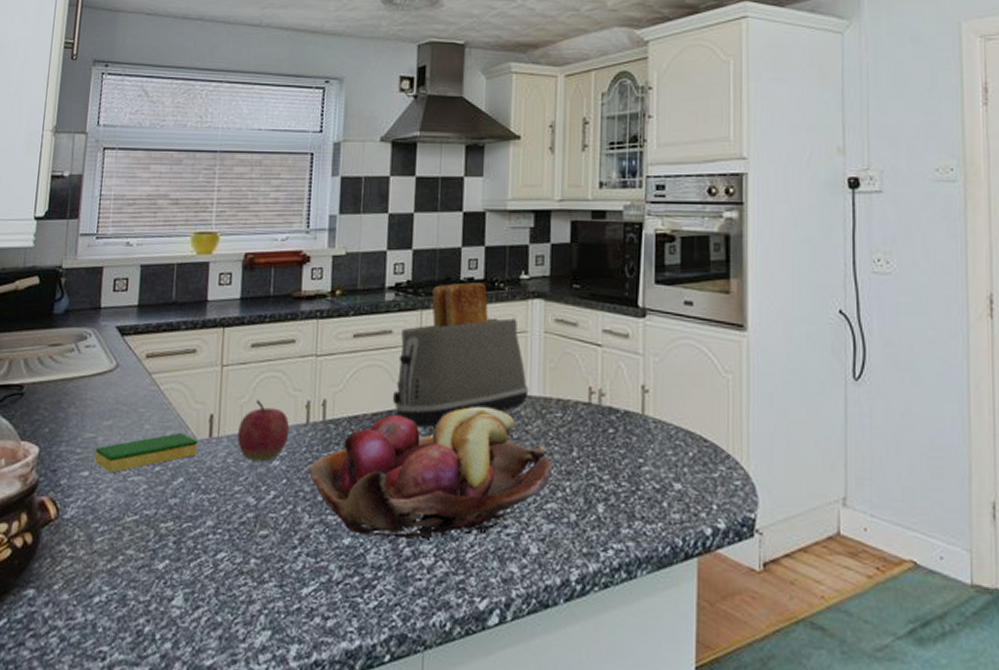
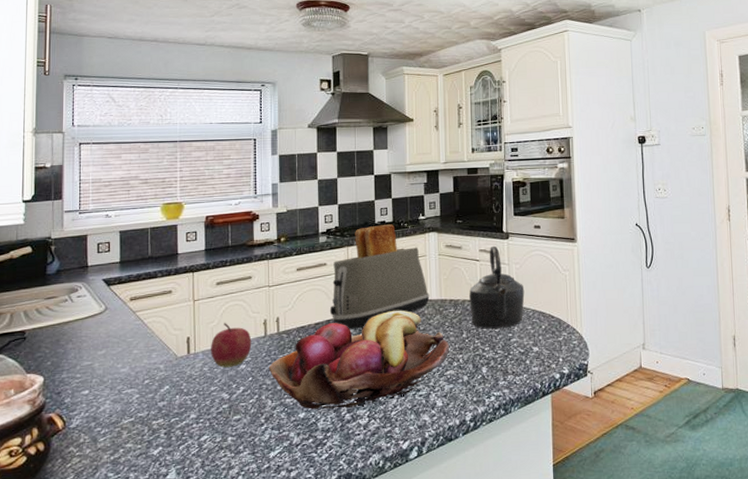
dish sponge: present [94,432,199,472] -> none [92,353,179,389]
kettle: none [584,325,665,449] -> present [469,245,525,329]

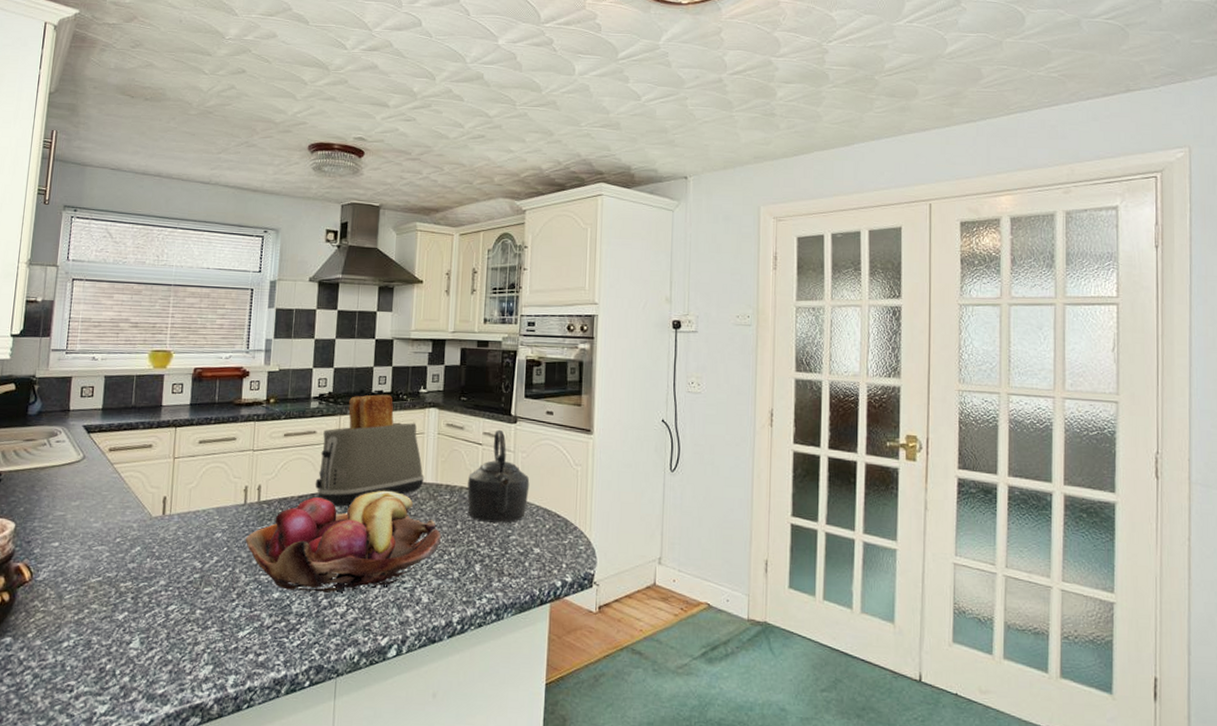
apple: present [211,322,252,368] -> none [186,484,231,534]

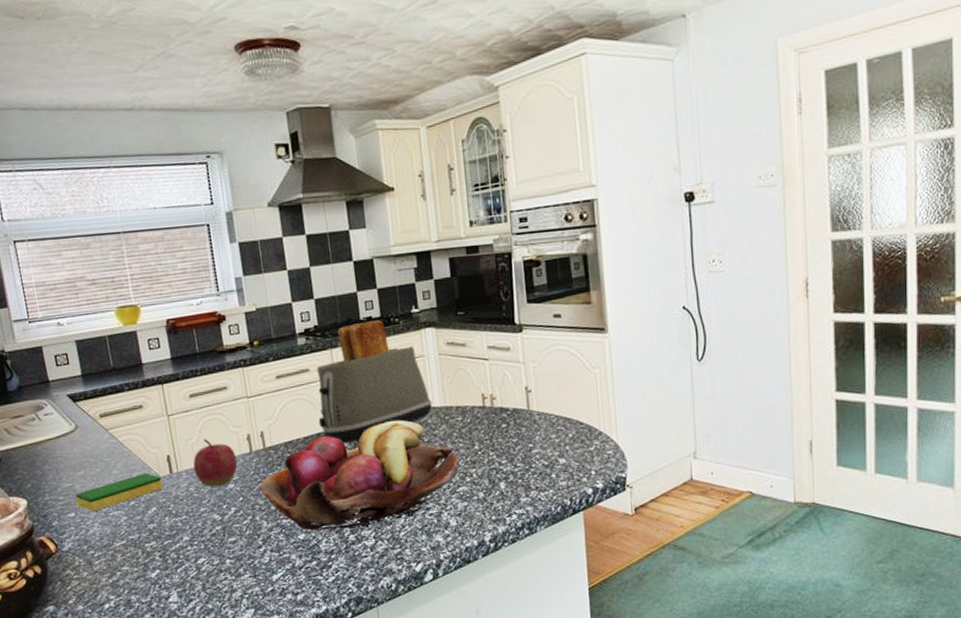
dish sponge: none [63,511,154,543] -> present [75,472,163,511]
apple: none [186,484,231,534] -> present [193,438,238,487]
kettle: present [467,429,530,523] -> none [478,340,546,439]

